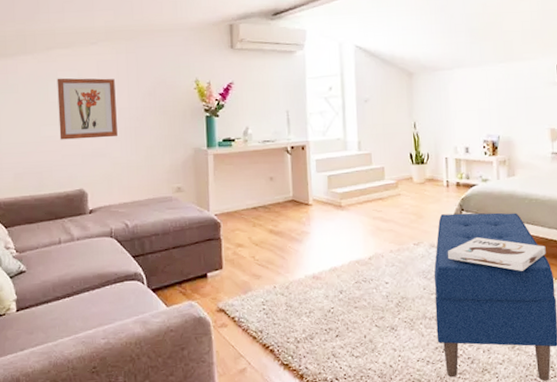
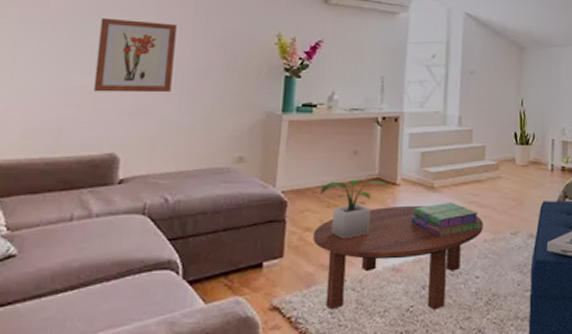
coffee table: none [244,222,389,311] -> present [313,205,483,310]
potted plant: none [246,202,302,253] -> present [321,179,388,239]
stack of books: none [324,218,386,249] -> present [410,201,481,238]

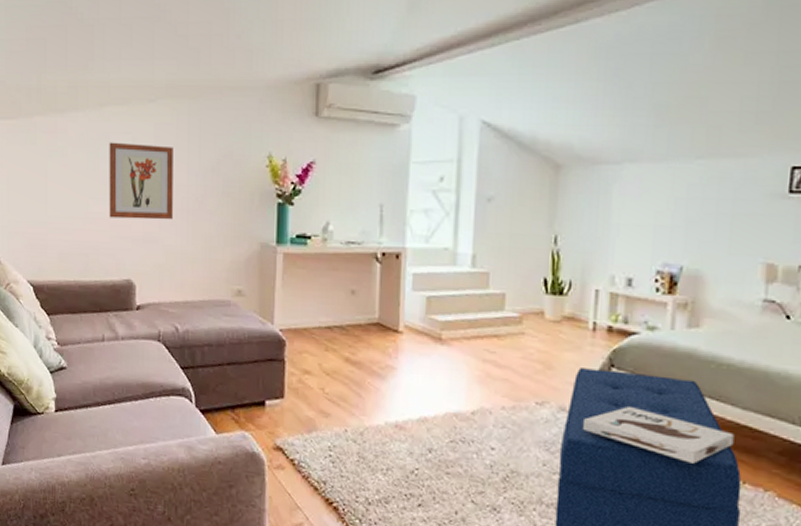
coffee table: present [313,205,483,310] -> none [312,356,501,478]
potted plant: present [321,179,388,239] -> none [318,322,389,387]
stack of books: present [410,201,481,238] -> none [415,357,498,398]

